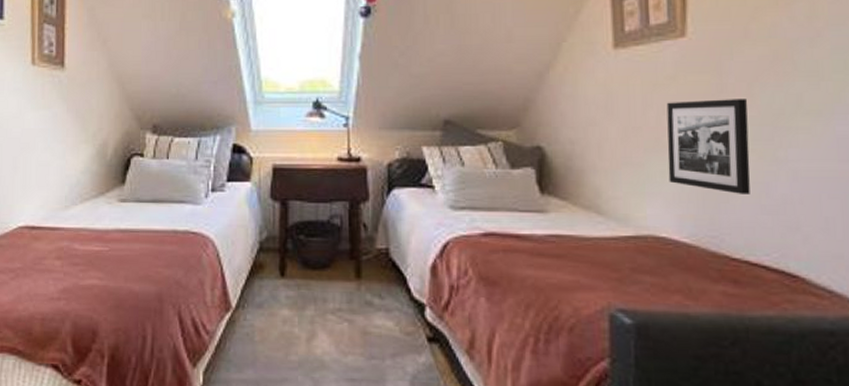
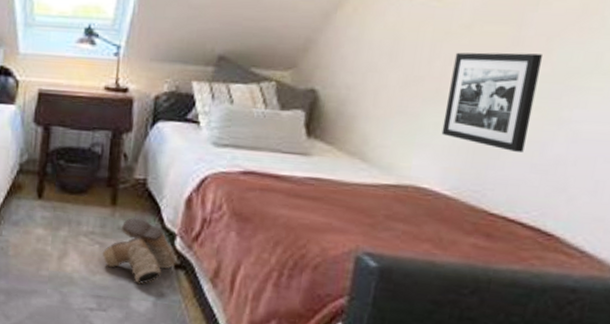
boots: none [351,290,428,362] -> present [102,217,176,284]

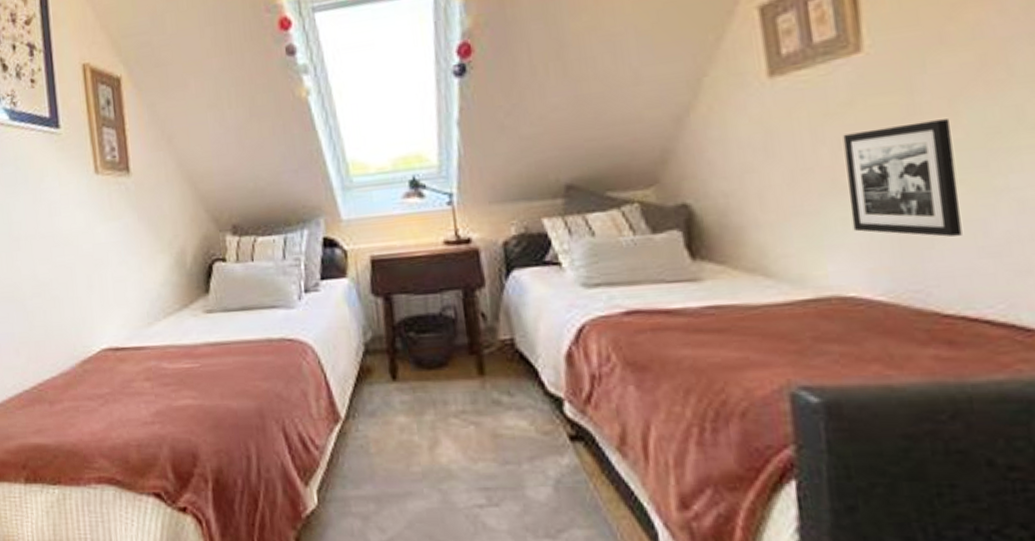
boots: present [102,217,176,284] -> none [479,386,570,466]

